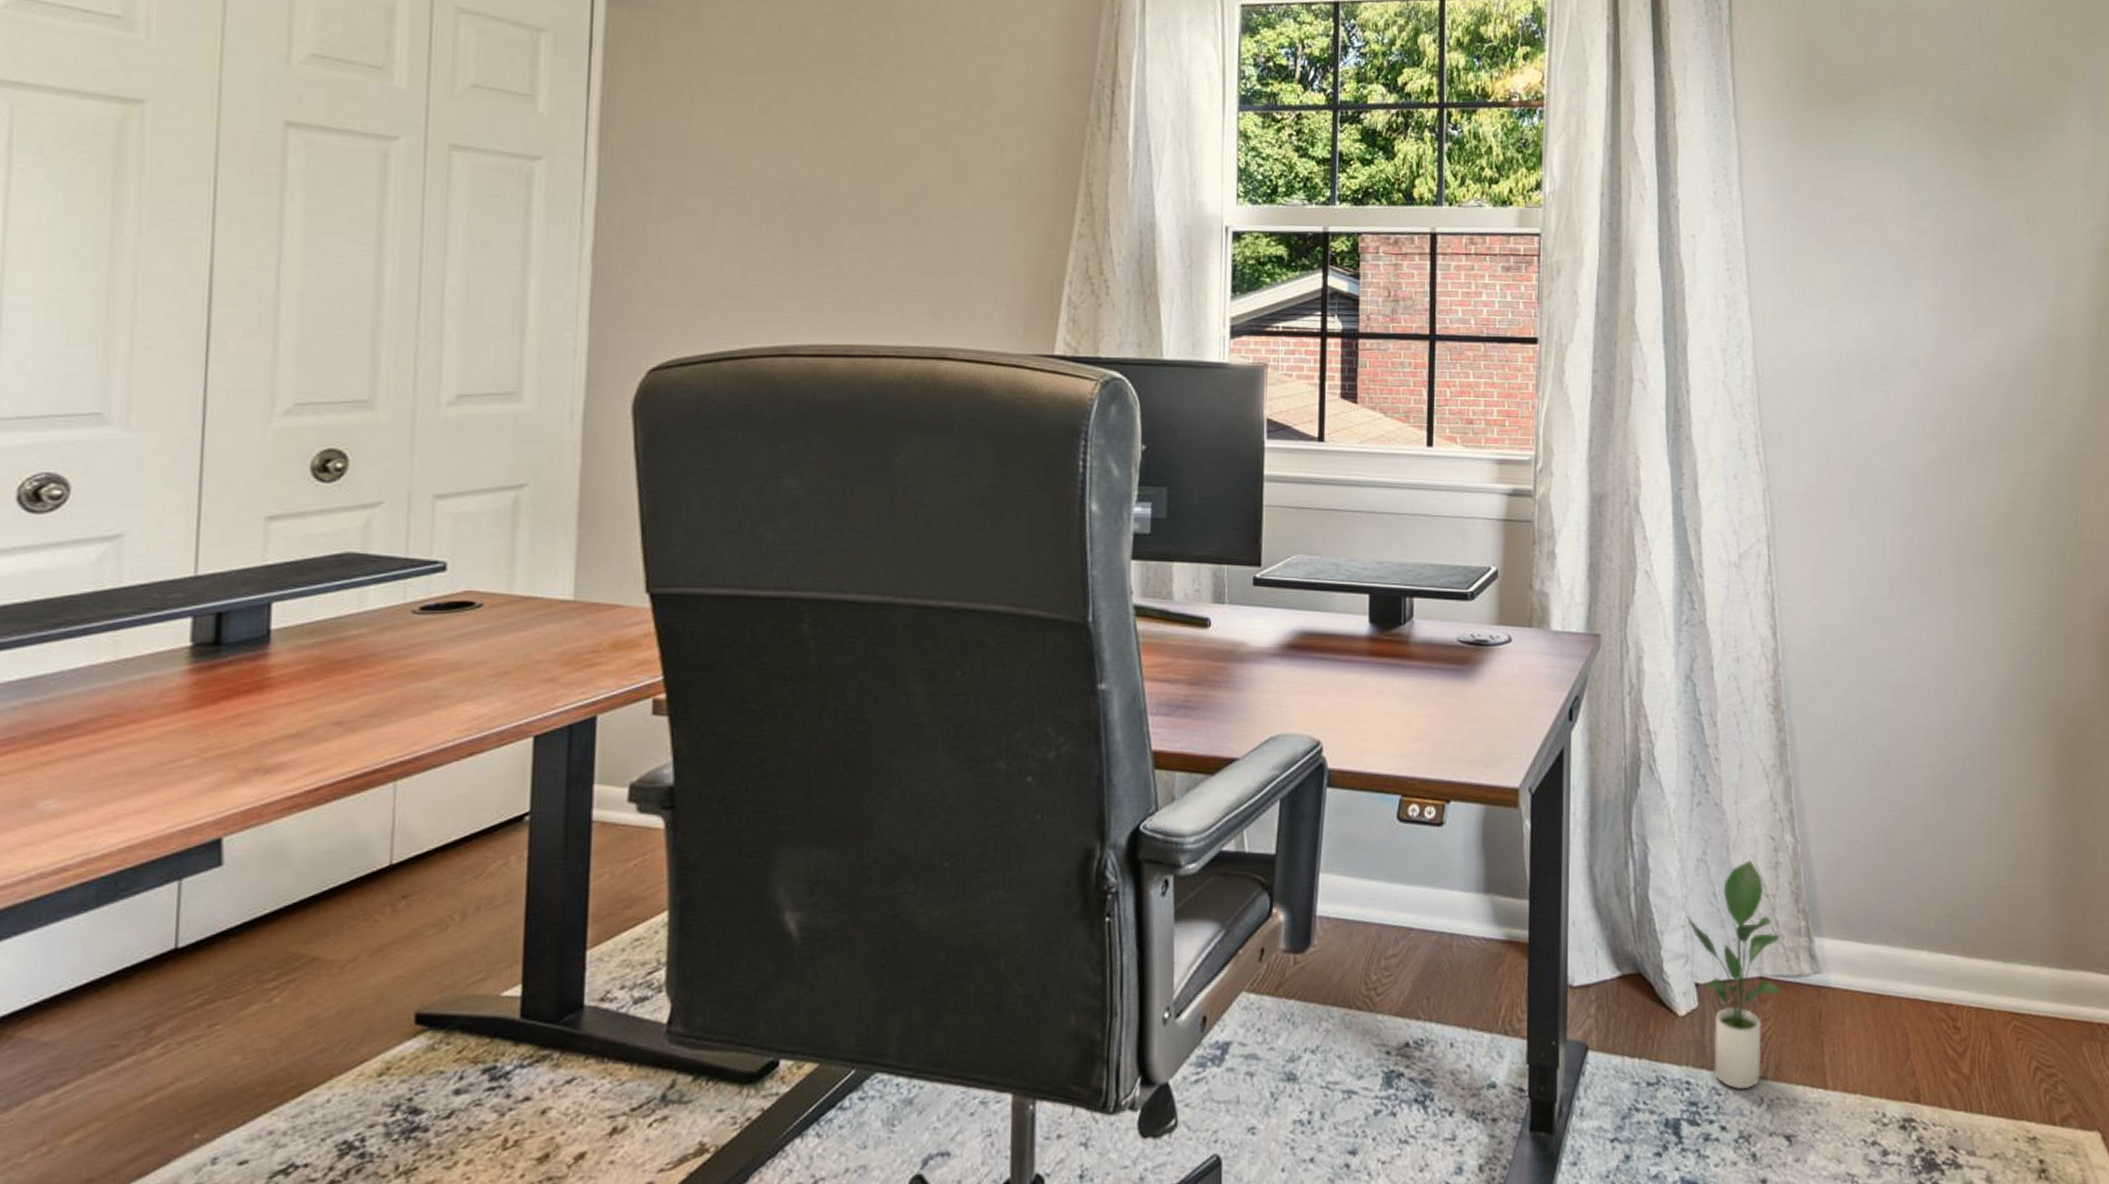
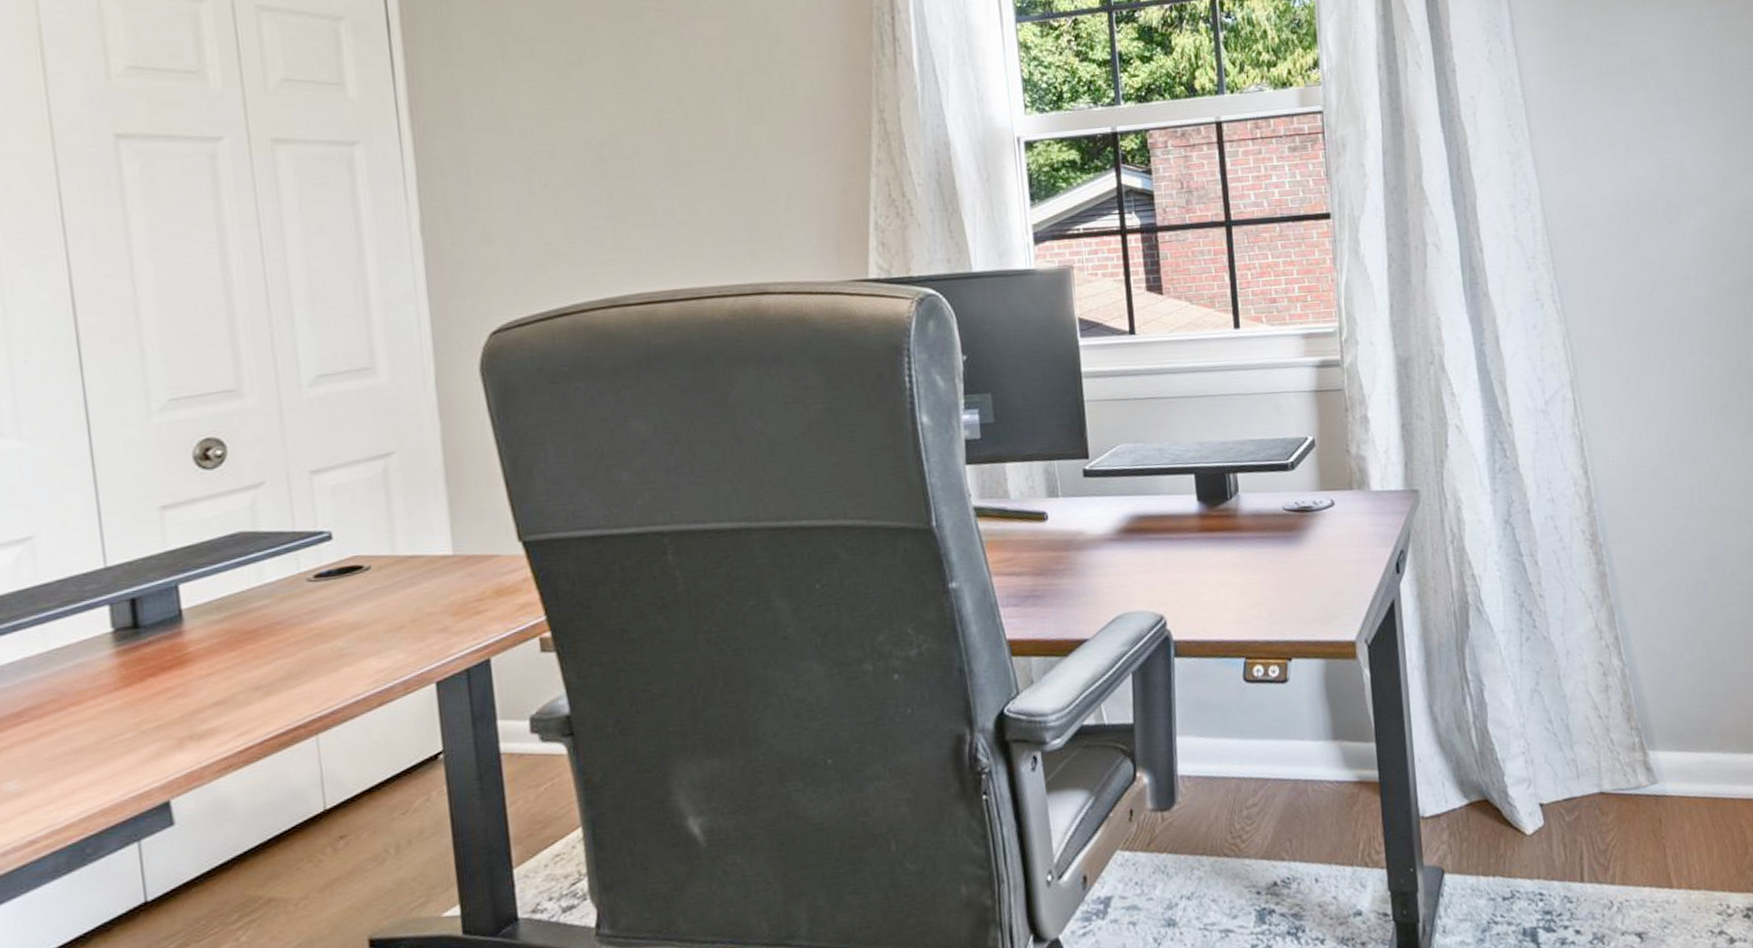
potted plant: present [1686,860,1784,1089] -> none [1525,686,1624,896]

